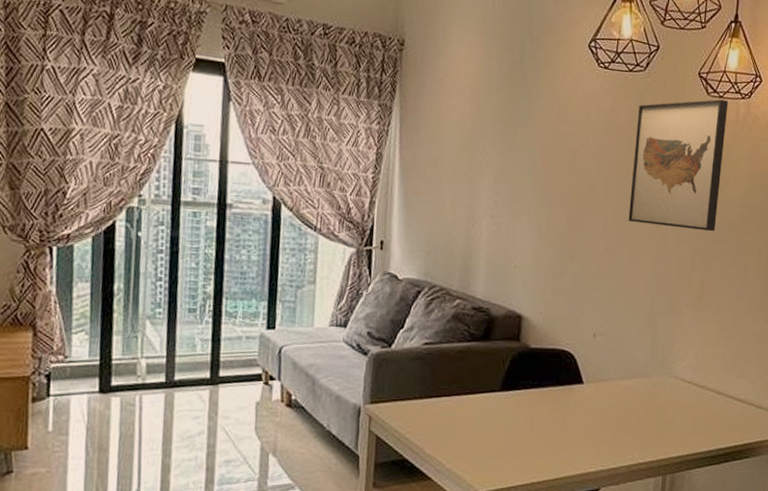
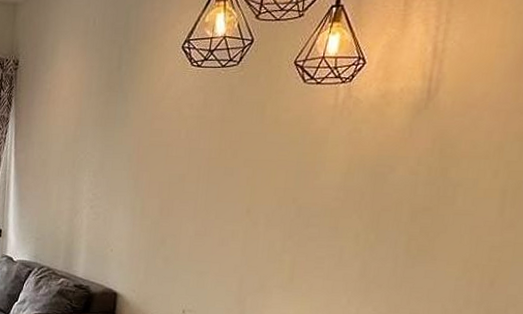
wall art: present [628,99,729,232] -> none [218,85,327,216]

